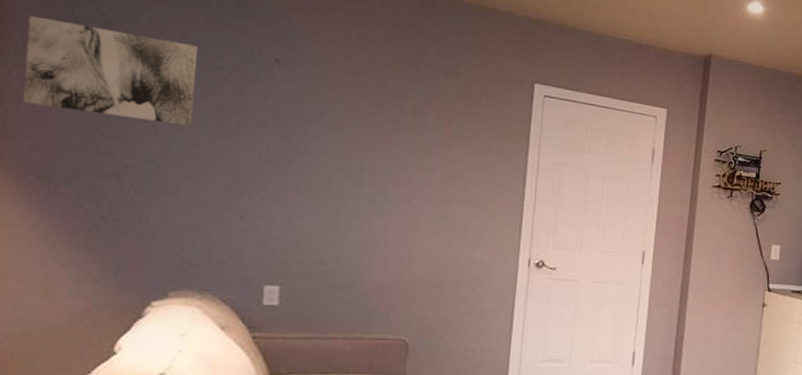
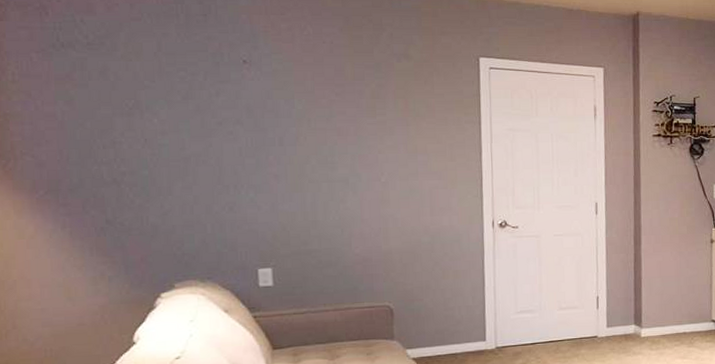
wall art: present [23,15,198,127] -> none [21,45,176,131]

